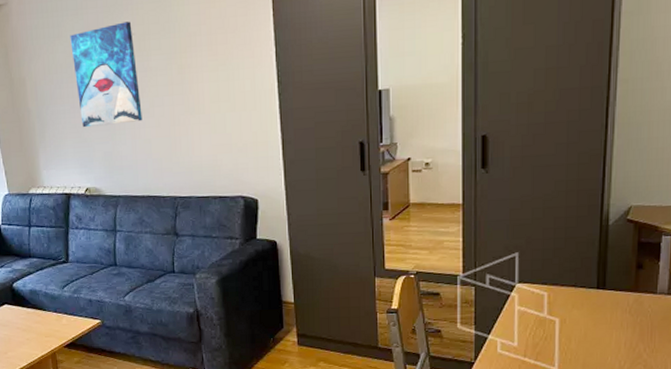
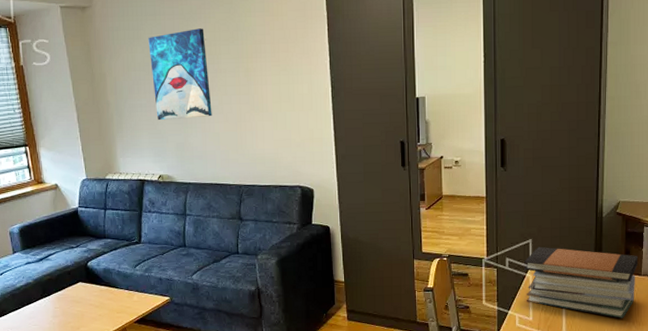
book stack: none [509,261,654,344] -> present [524,246,639,318]

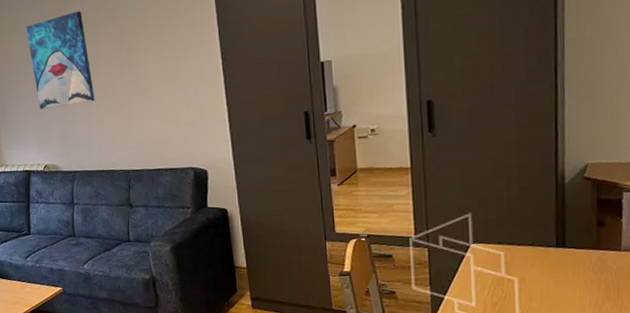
book stack: present [524,246,639,318] -> none [462,221,616,302]

